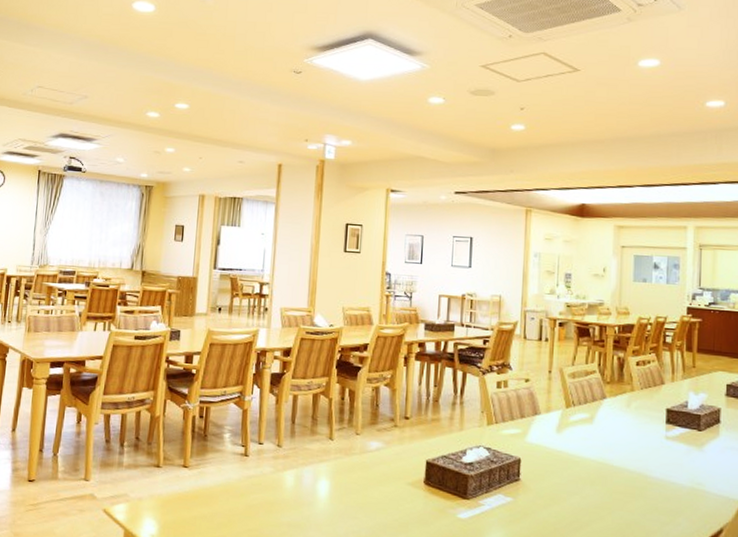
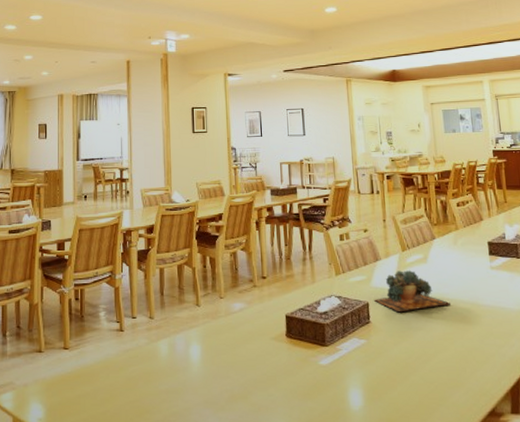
succulent plant: none [527,428,613,474] -> present [374,270,450,313]

